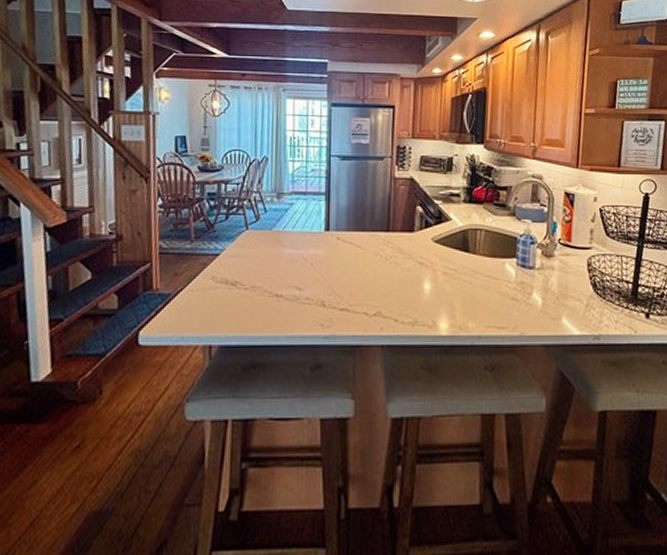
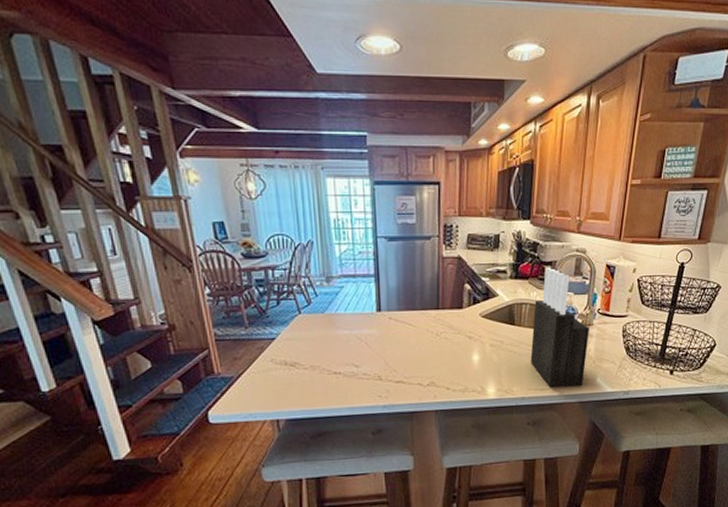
knife block: none [486,192,551,326] -> present [530,267,589,388]

